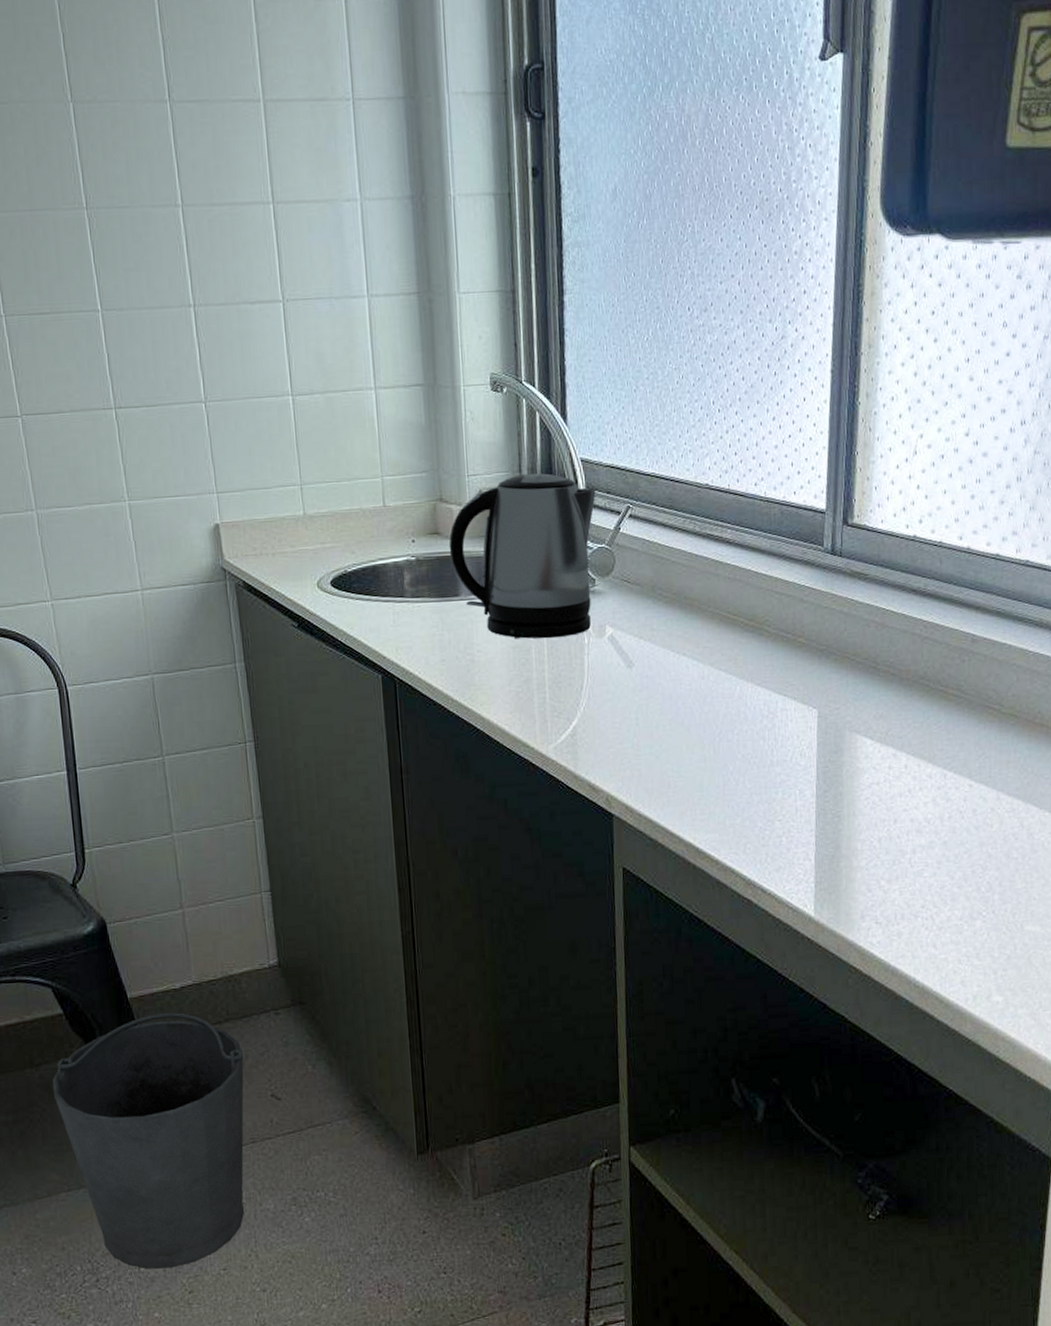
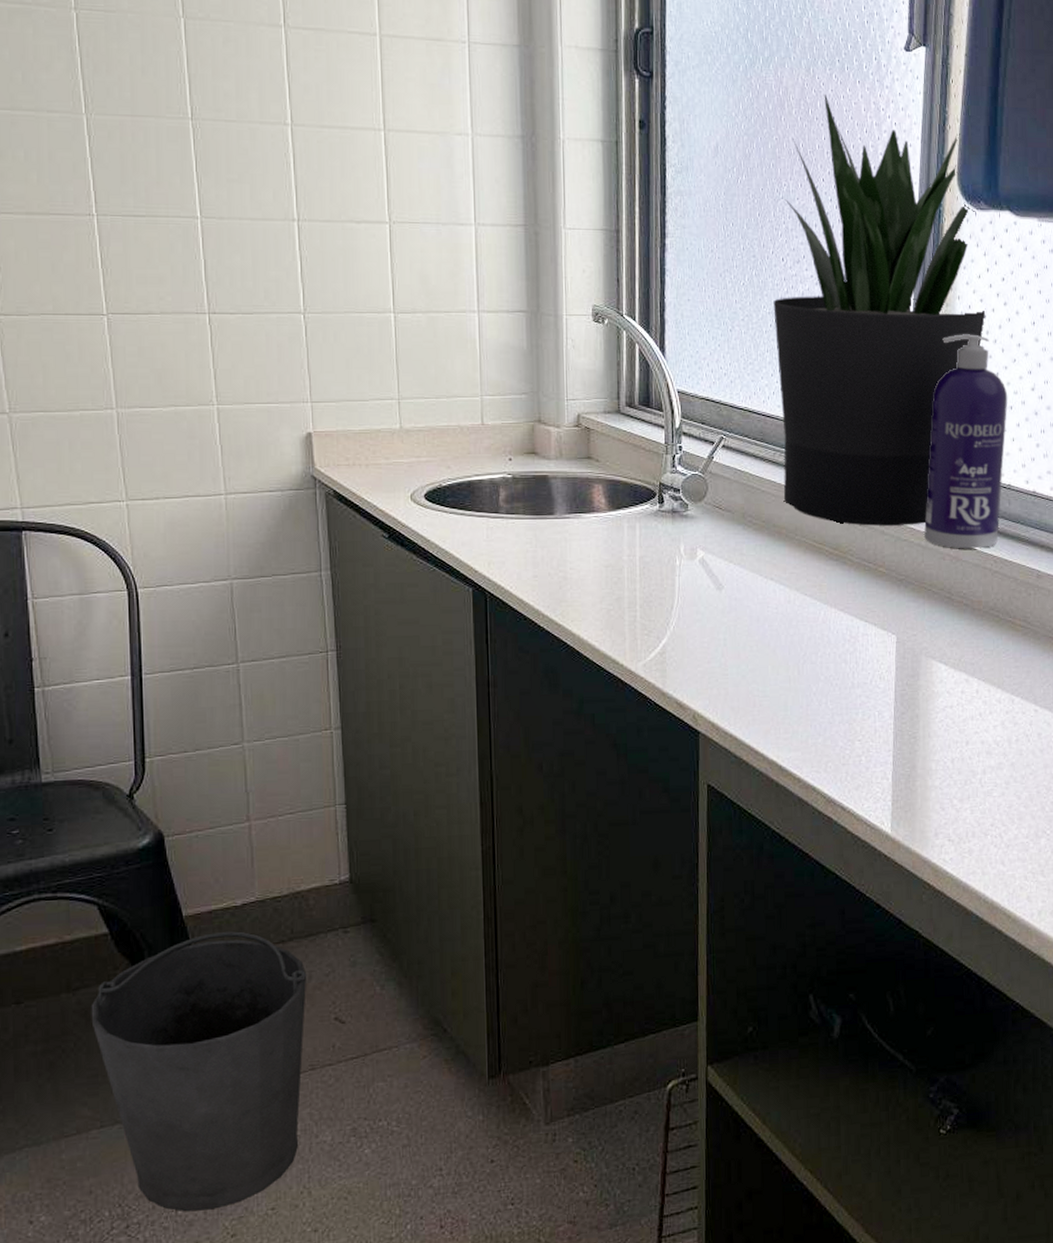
kettle: present [449,473,596,639] -> none [545,402,691,559]
planter: none [679,118,915,594] -> present [773,93,987,526]
spray bottle: none [847,377,939,614] -> present [924,334,1008,549]

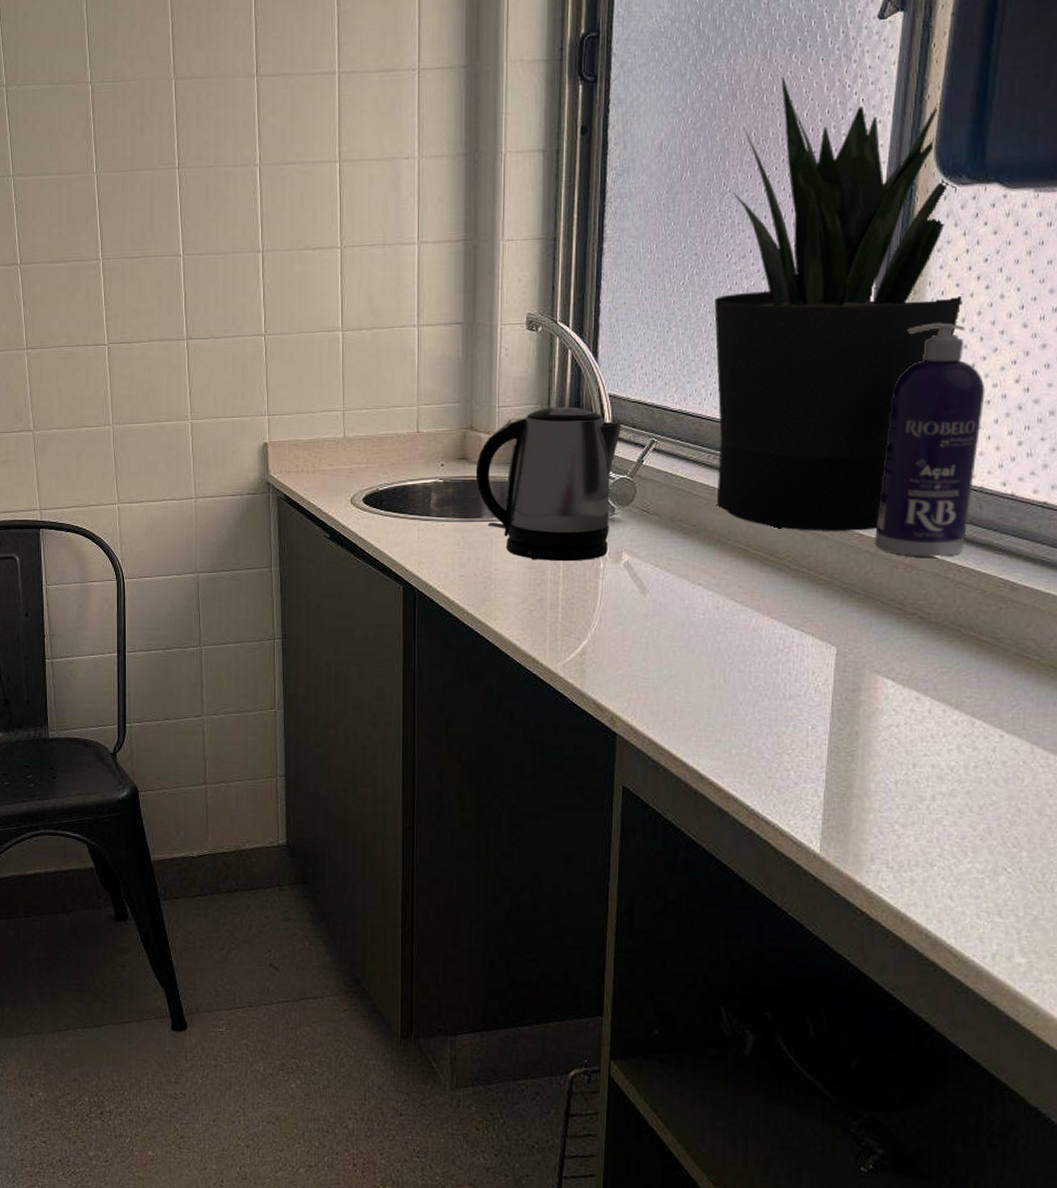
bucket: present [91,931,307,1212] -> none [79,877,248,1112]
kettle: none [545,402,691,559] -> present [475,407,622,562]

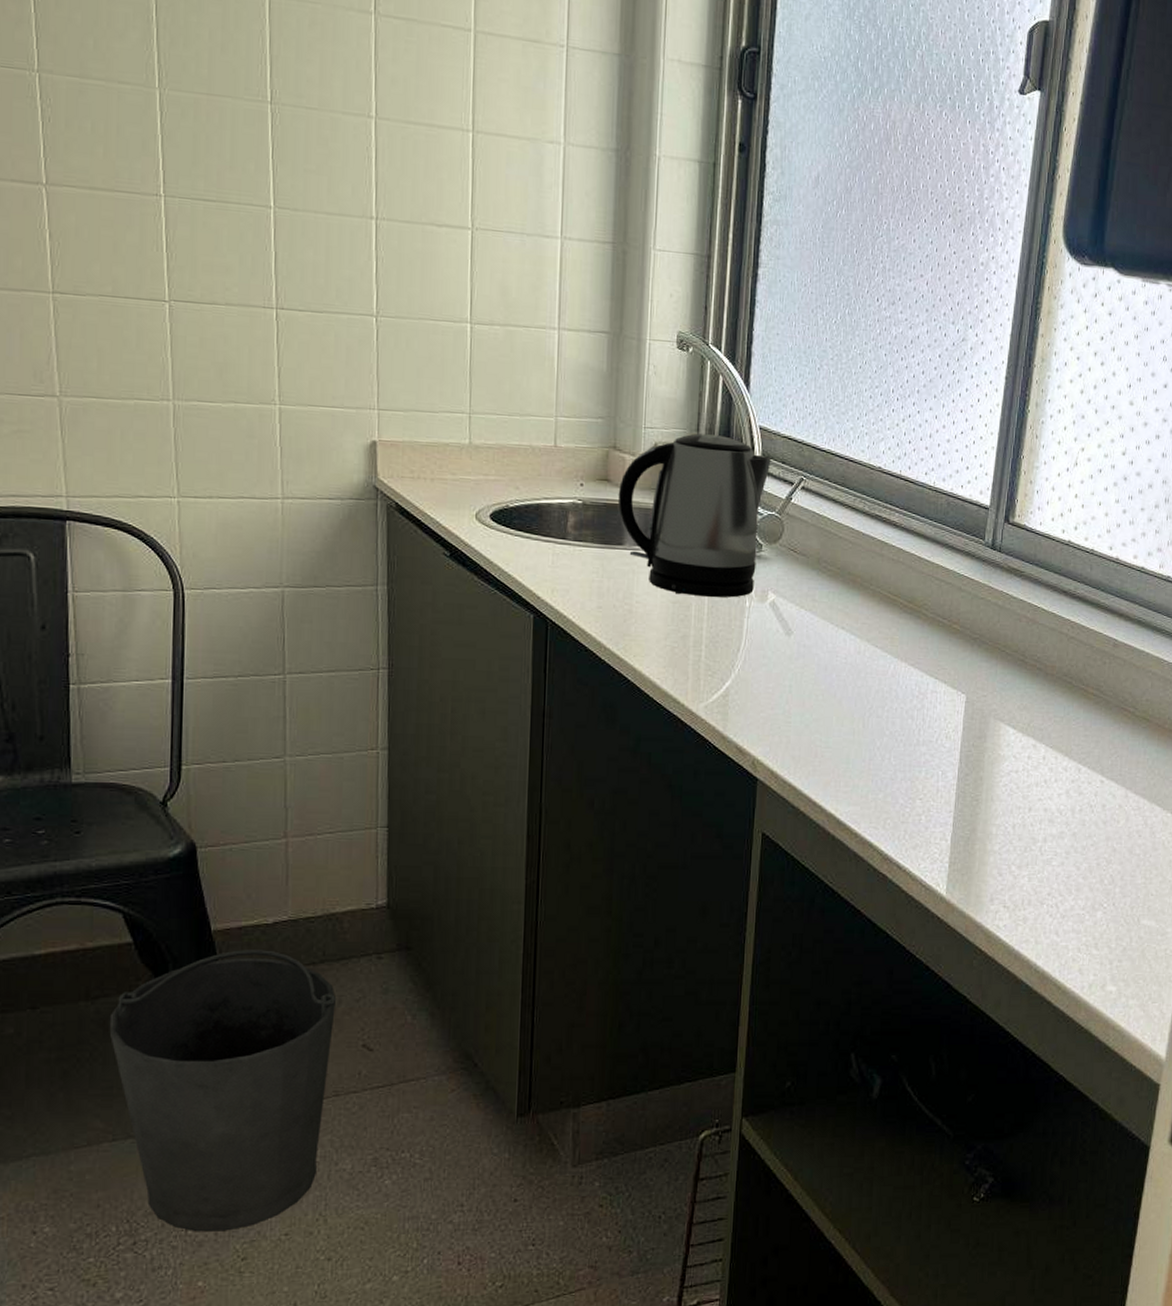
bucket: none [79,877,248,1112] -> present [109,950,337,1232]
planter: present [714,76,964,531] -> none [862,131,1083,584]
spray bottle: present [875,323,985,557] -> none [1002,391,1098,613]

